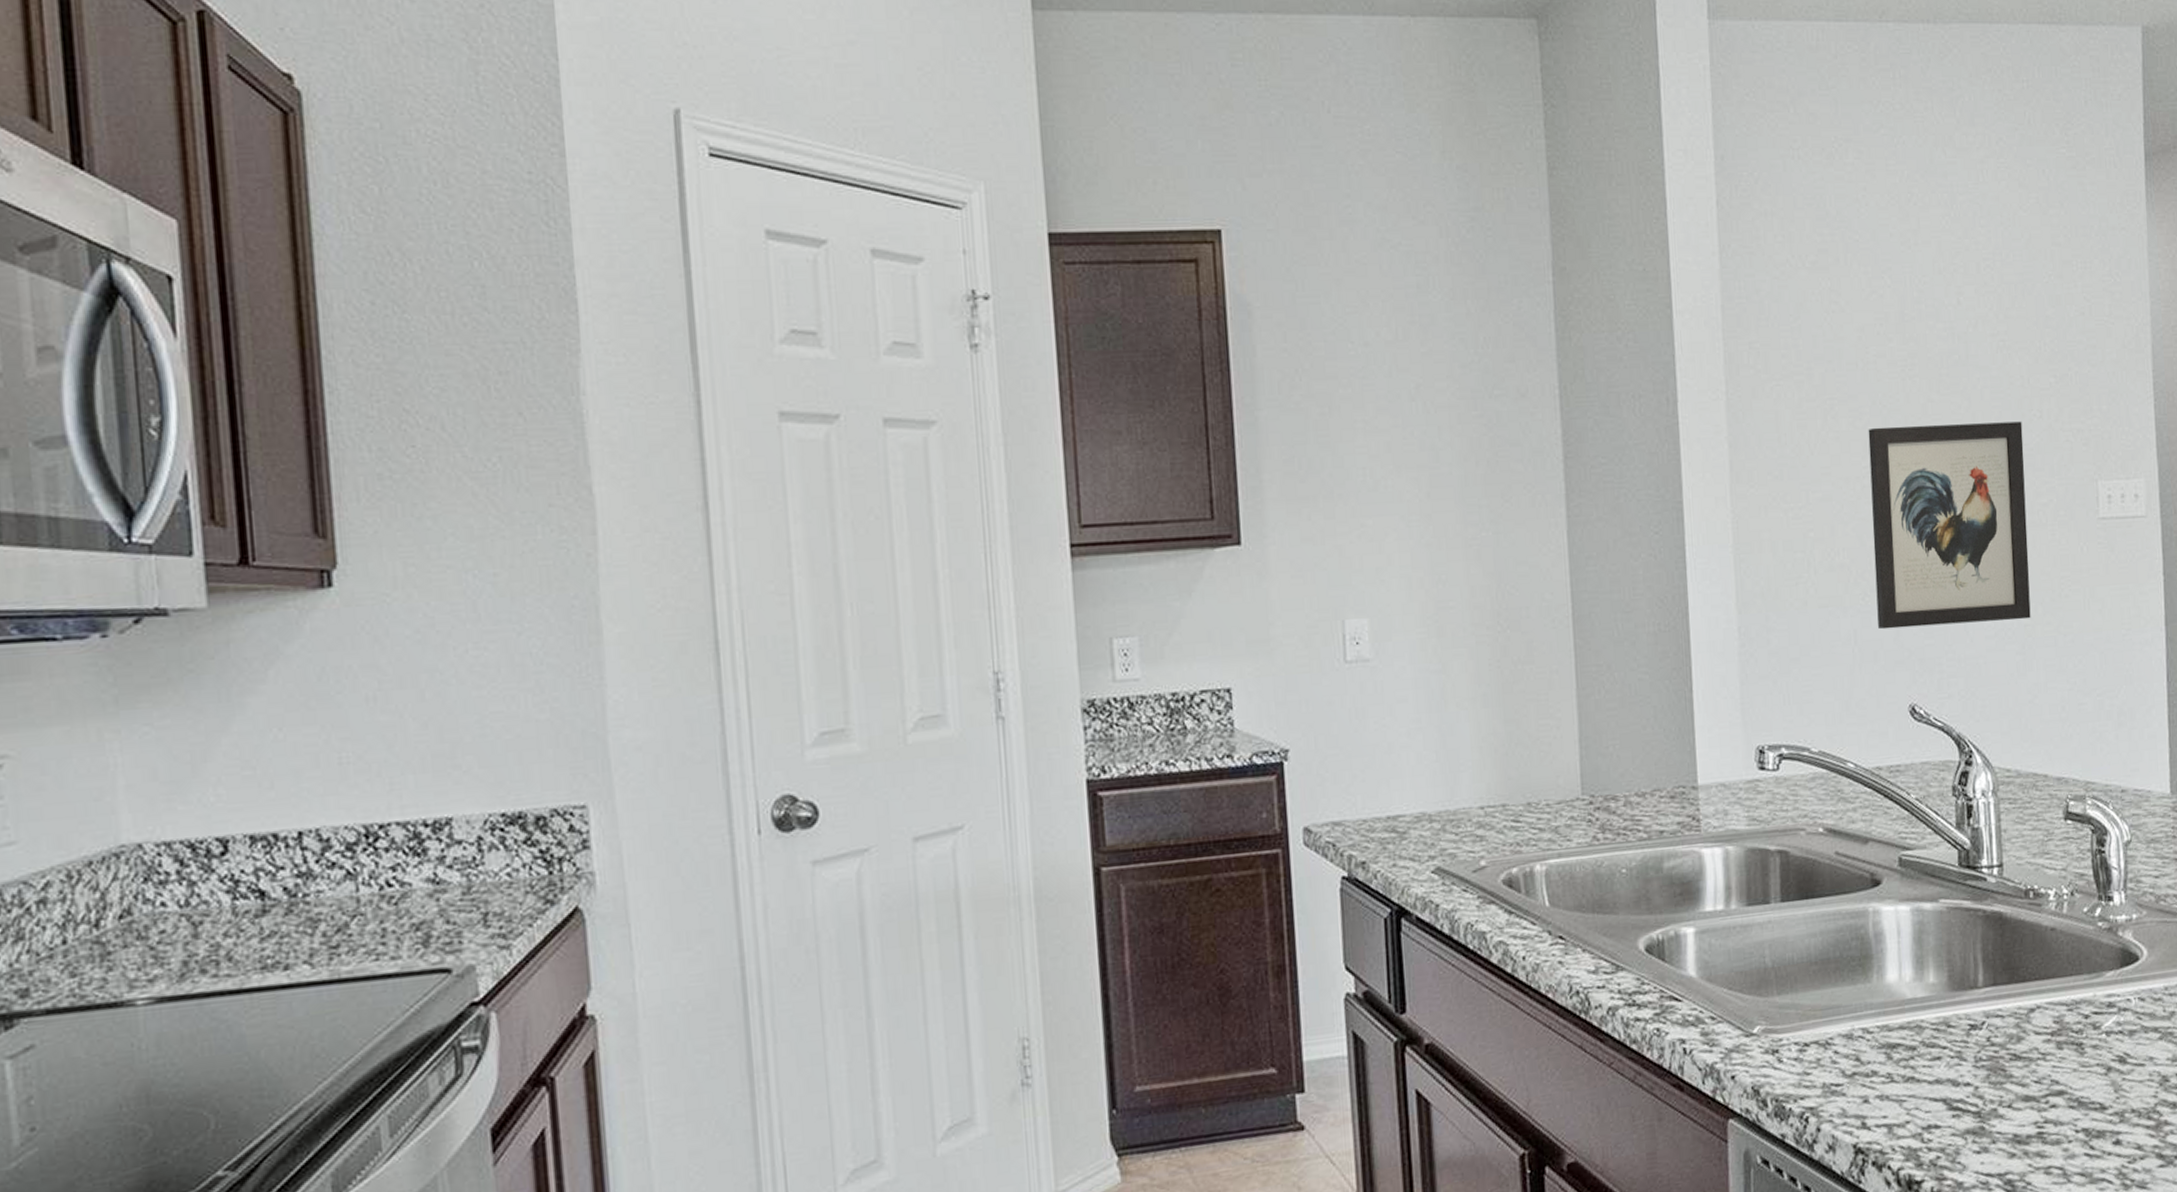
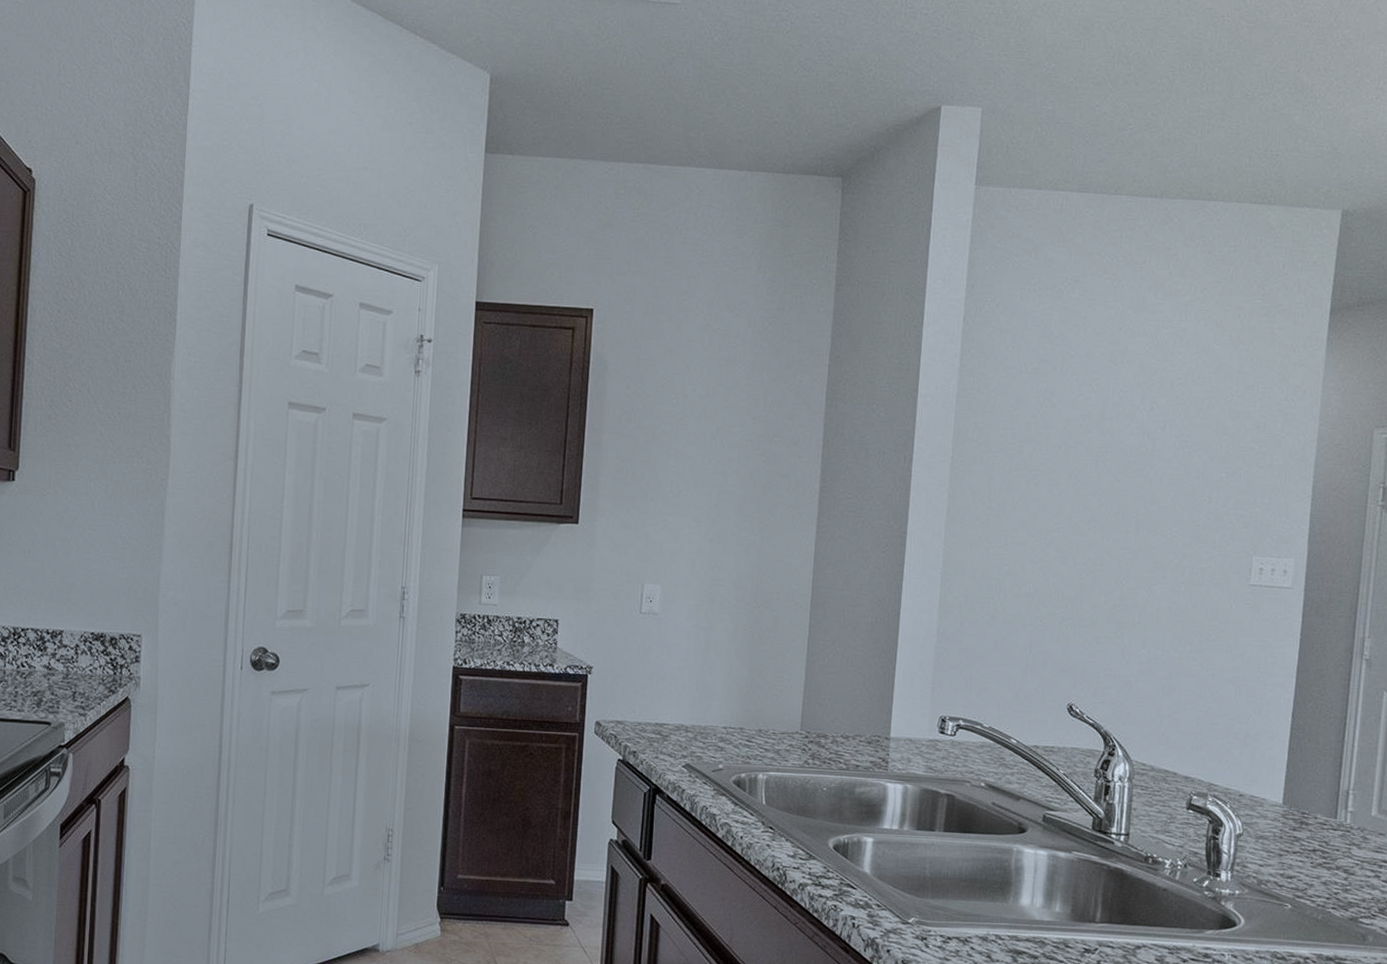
wall art: present [1868,421,2031,630] -> none [1050,495,1193,654]

